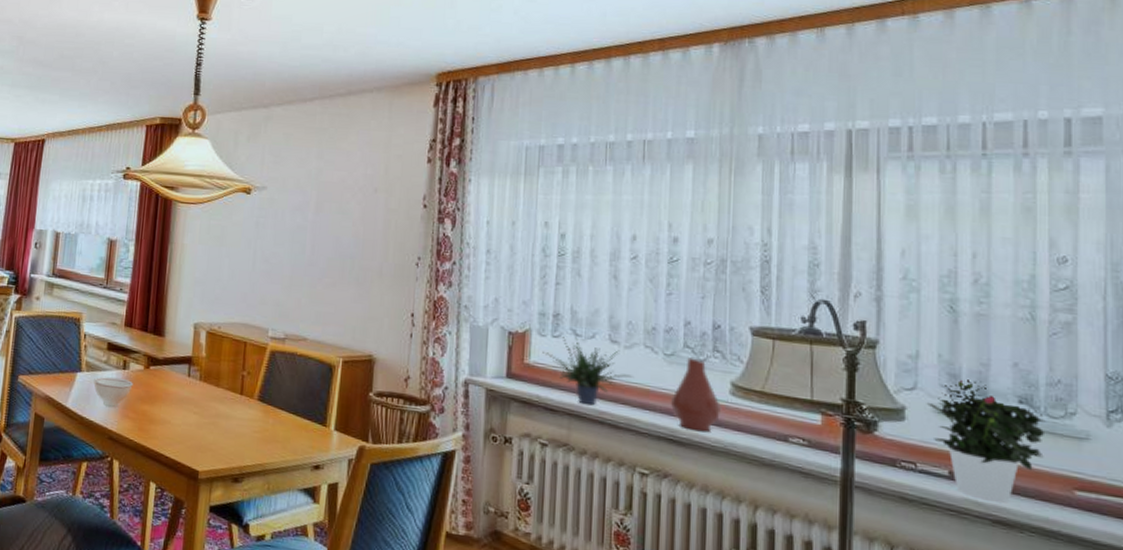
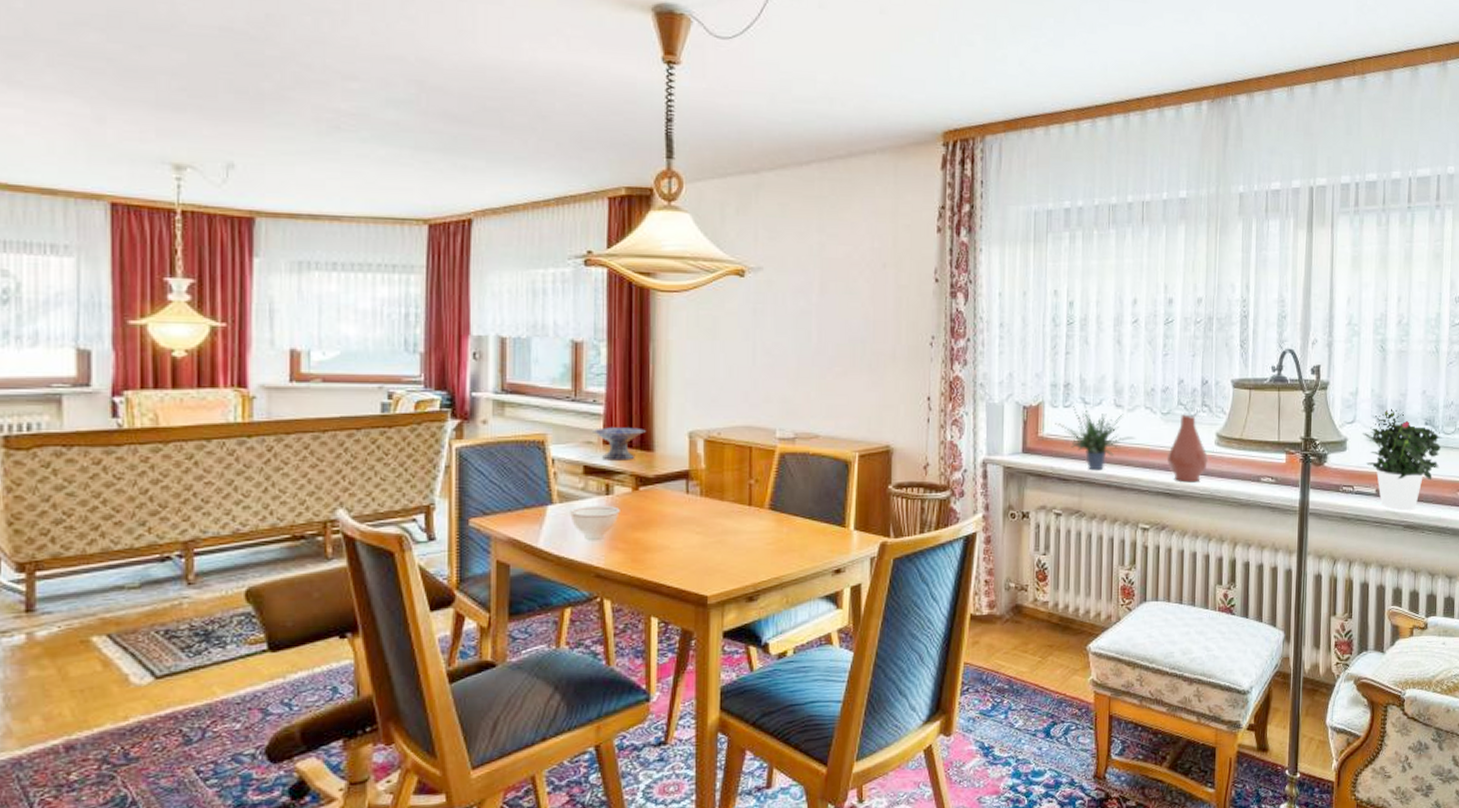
decorative bowl: none [116,312,159,342] -> present [591,427,646,461]

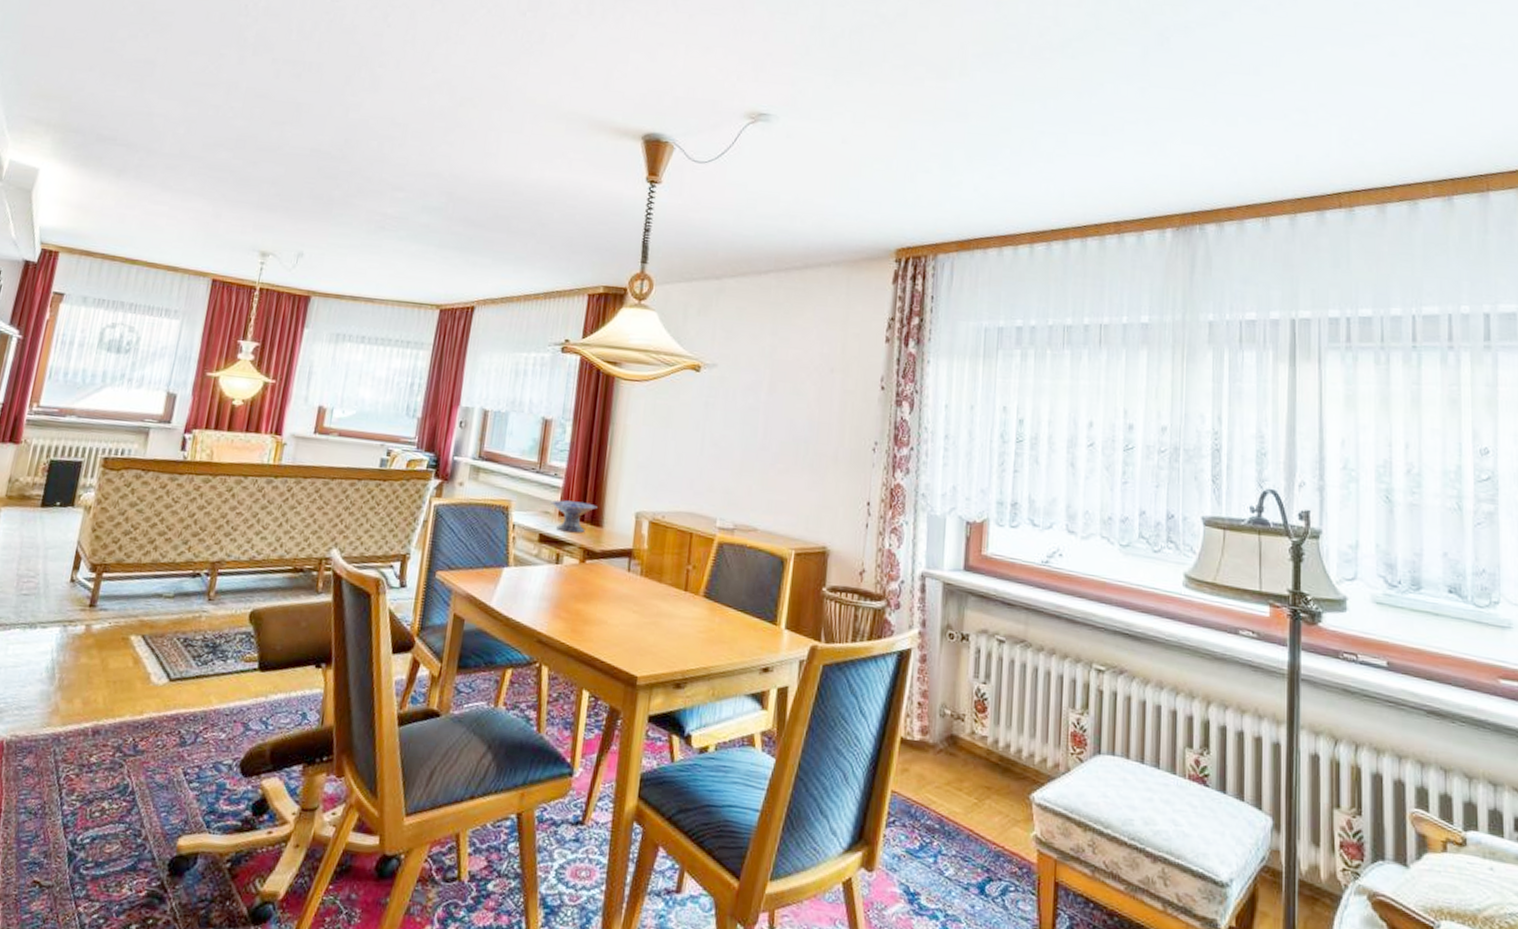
bowl: present [570,505,620,540] -> none [522,572,567,606]
potted plant: present [1055,405,1135,471] -> none [1000,525,1090,600]
vase: present [1166,414,1209,483] -> none [1125,548,1176,626]
potted flower: present [1362,409,1442,511] -> none [1365,569,1473,694]

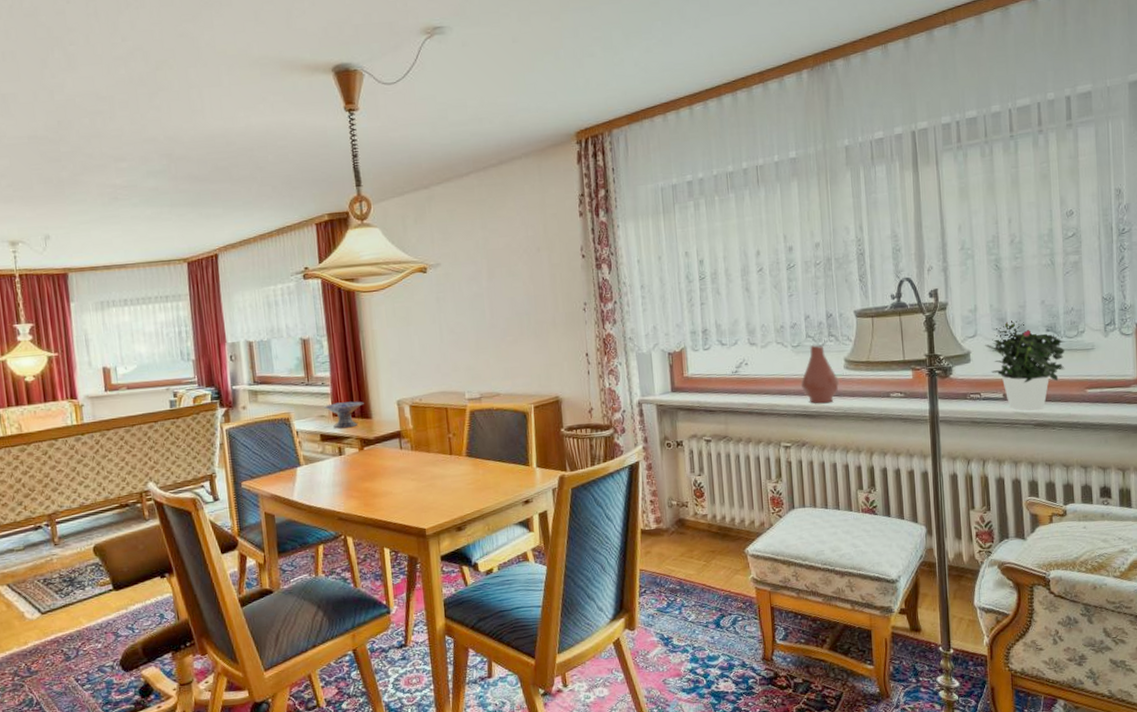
vase: none [1125,548,1176,626] -> present [800,344,840,405]
potted flower: none [1365,569,1473,694] -> present [984,321,1065,412]

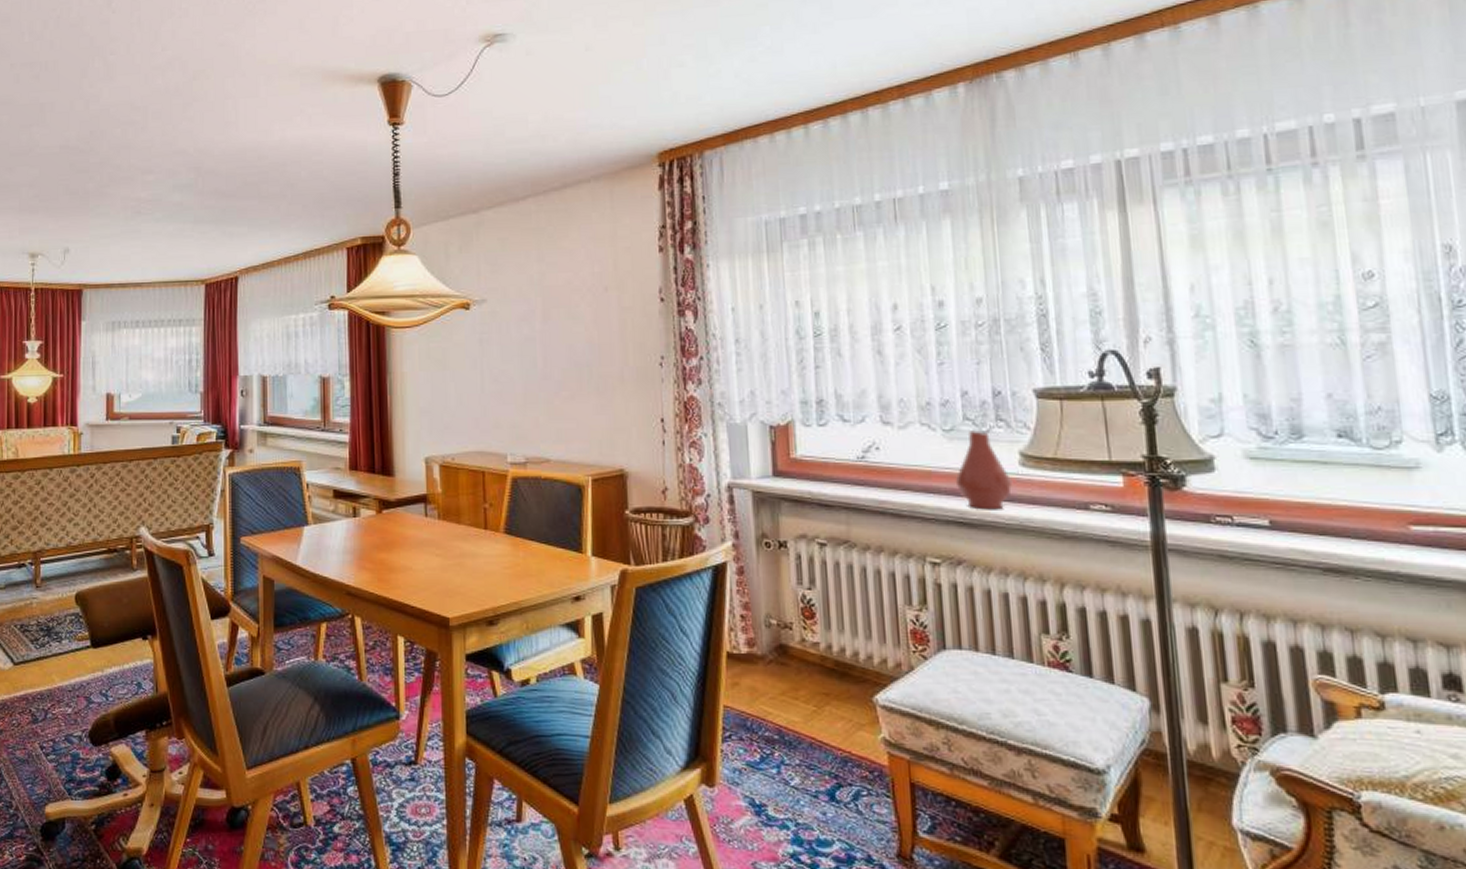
decorative bowl: present [323,401,364,429] -> none [339,454,386,485]
potted flower: present [984,321,1065,412] -> none [1236,418,1372,550]

